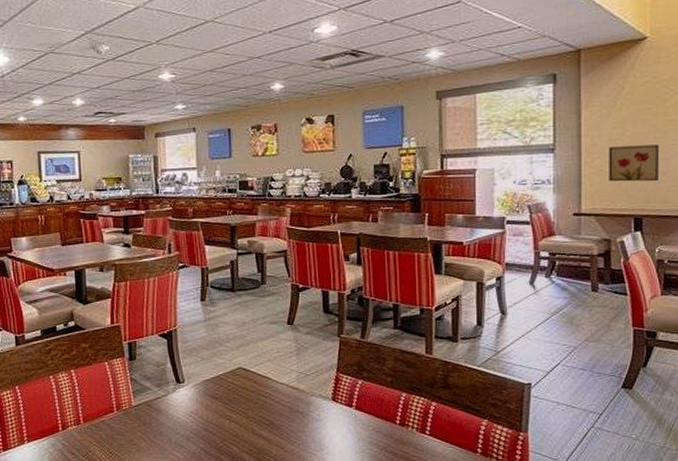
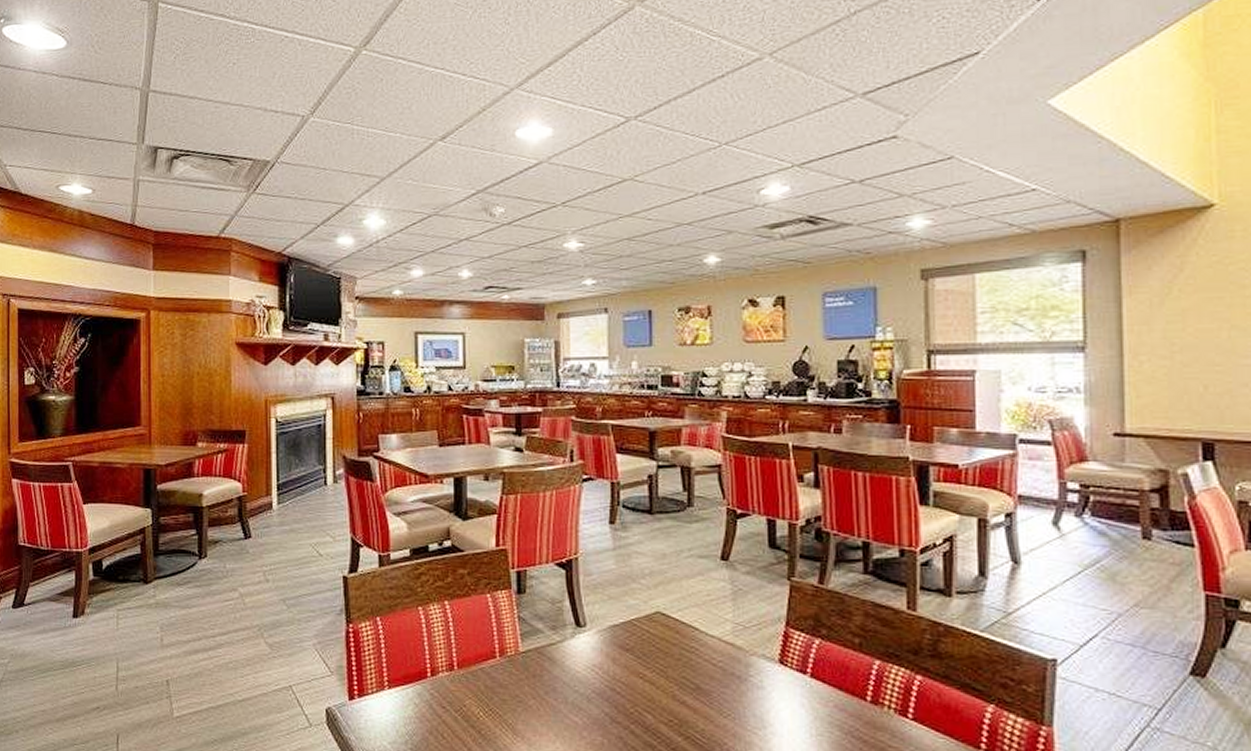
wall art: present [609,144,658,182] -> none [1163,345,1237,395]

